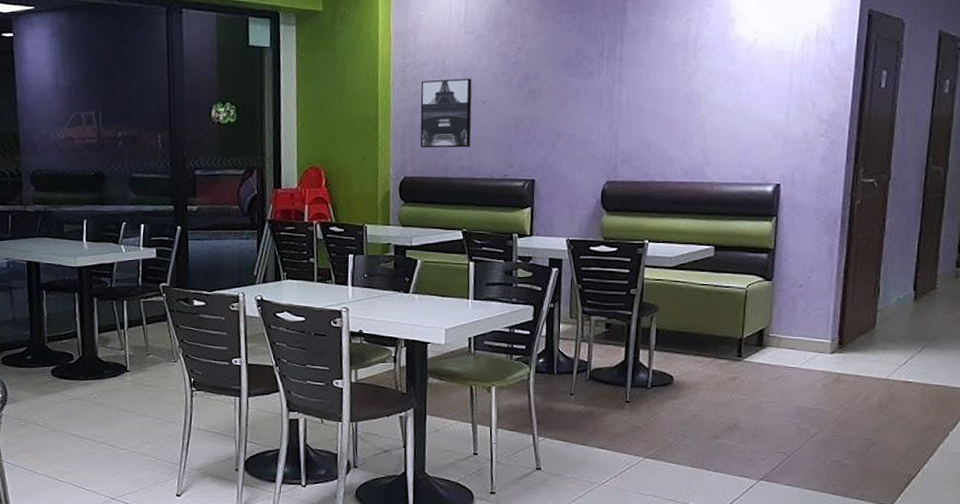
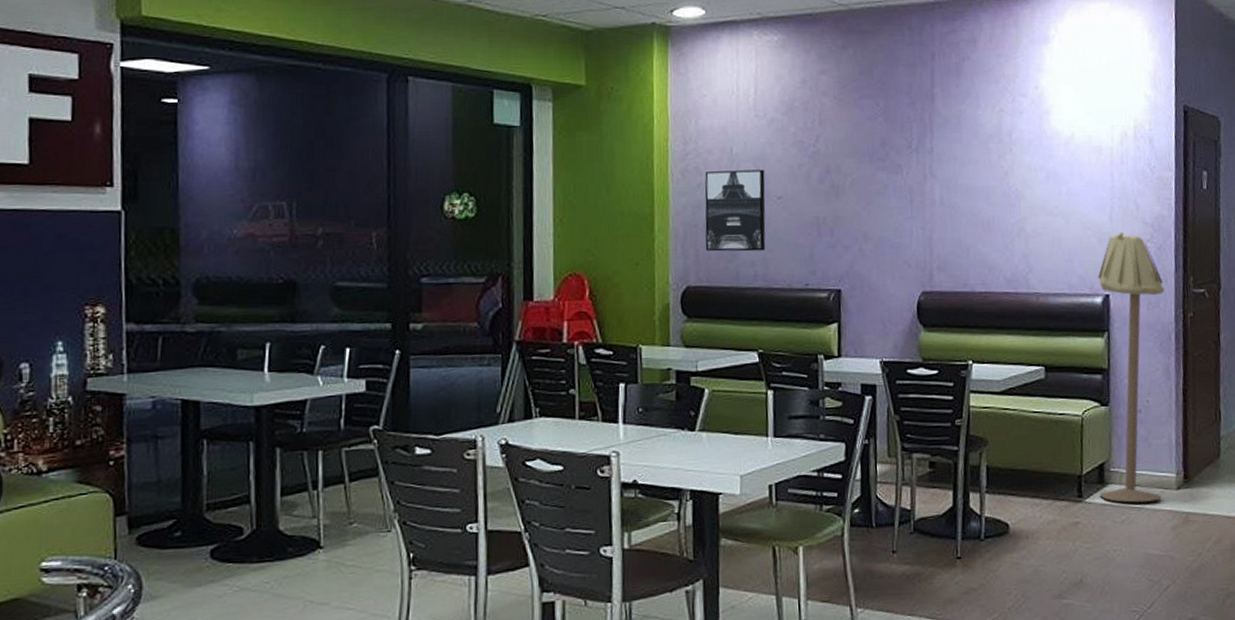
floor lamp: none [757,128,834,363] -> present [1097,232,1165,503]

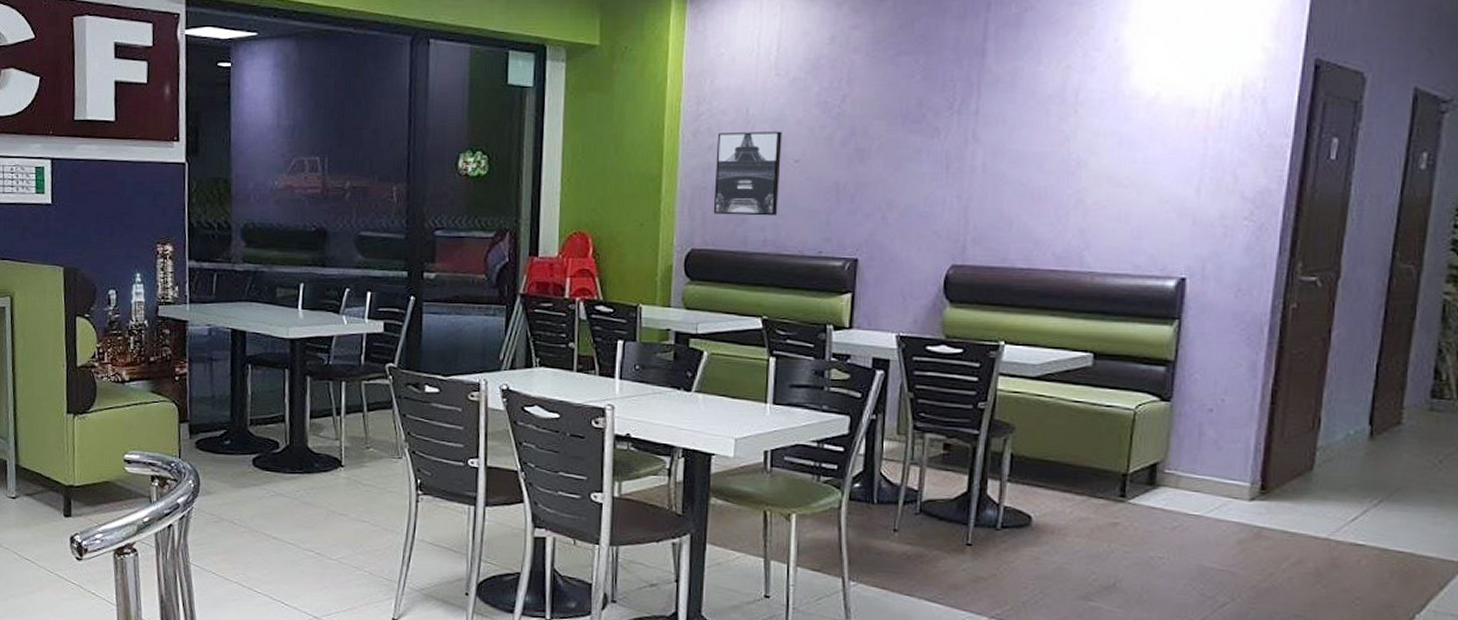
floor lamp: present [1097,232,1165,503] -> none [1147,207,1261,510]

